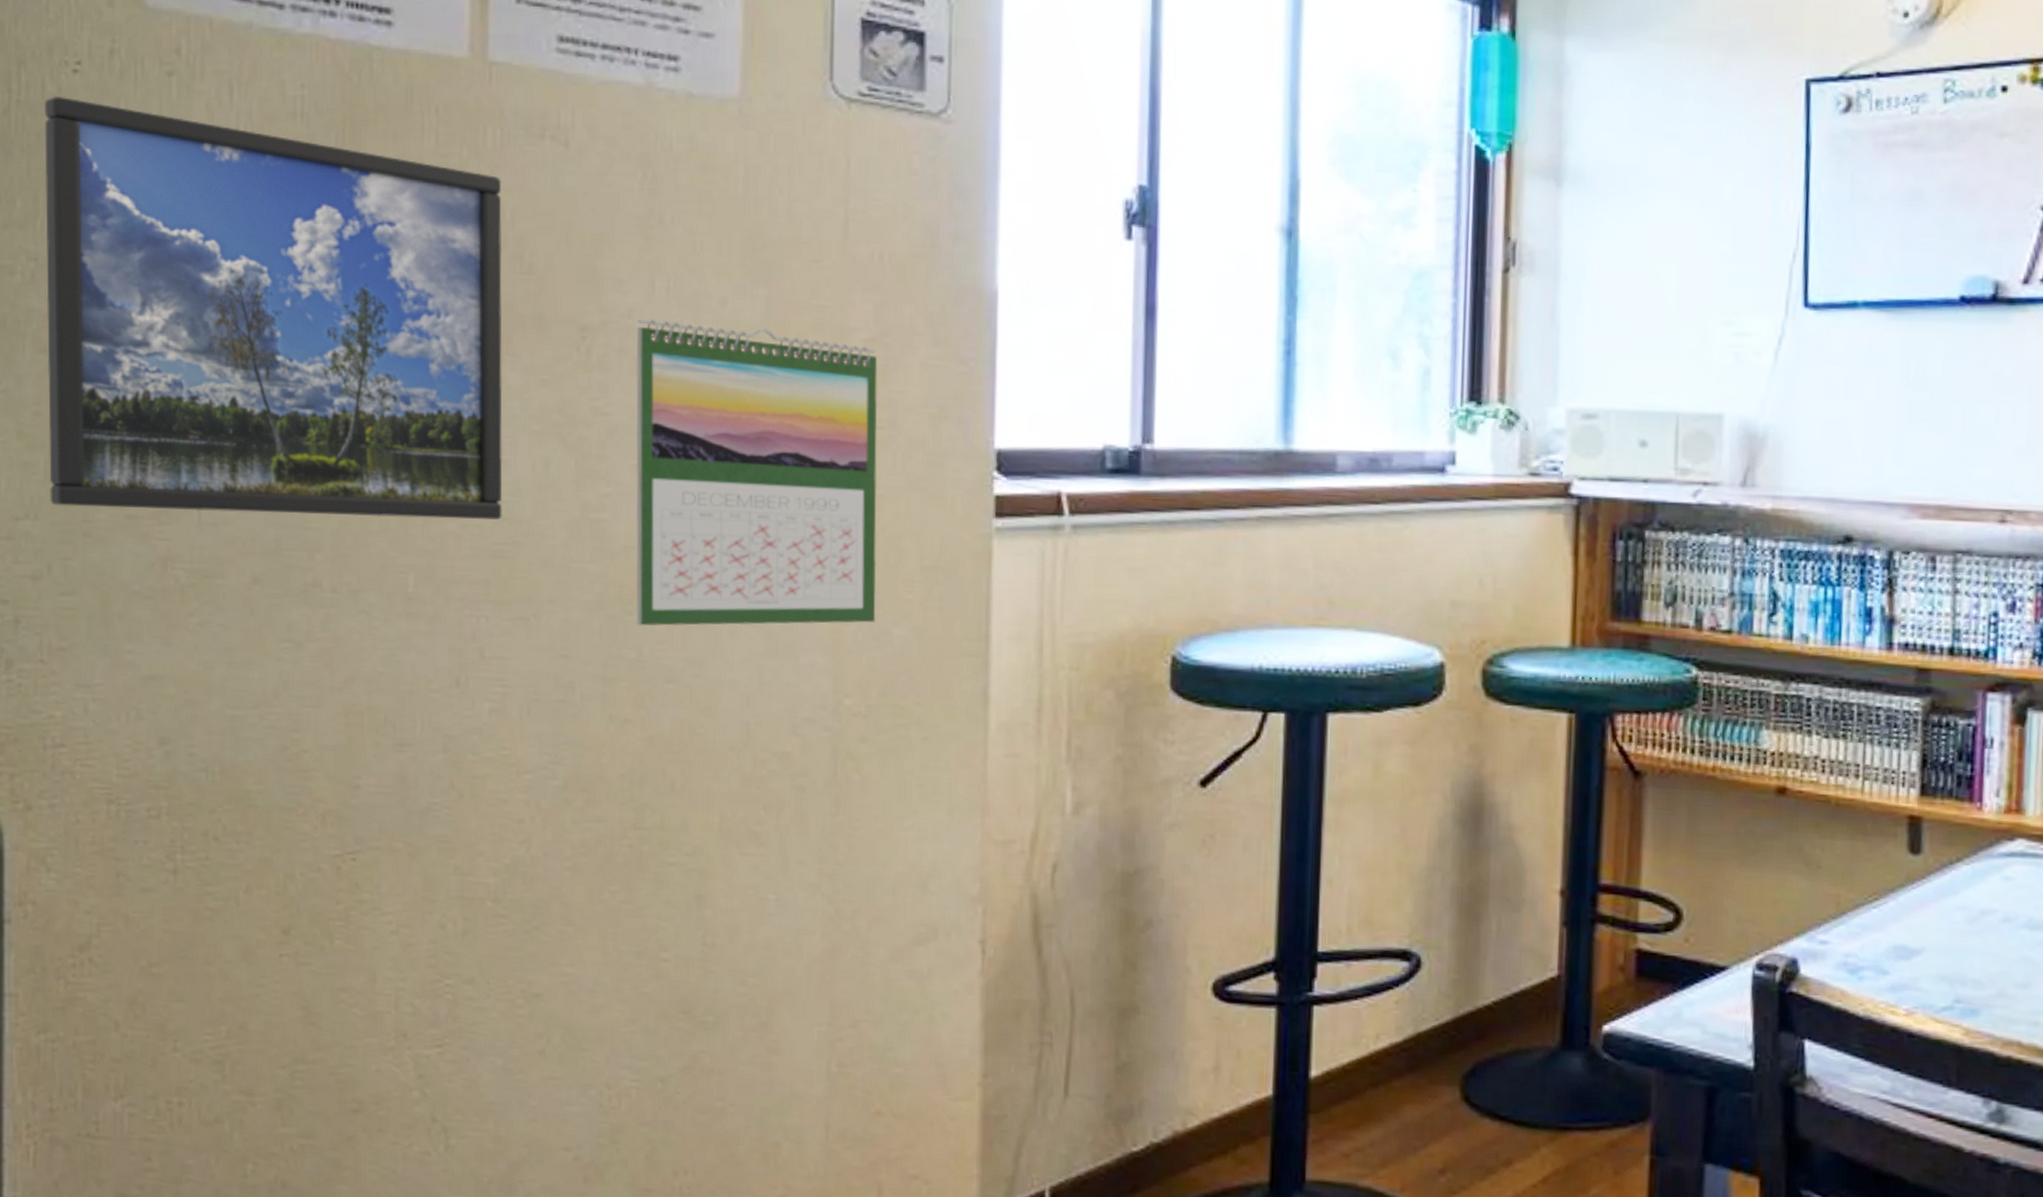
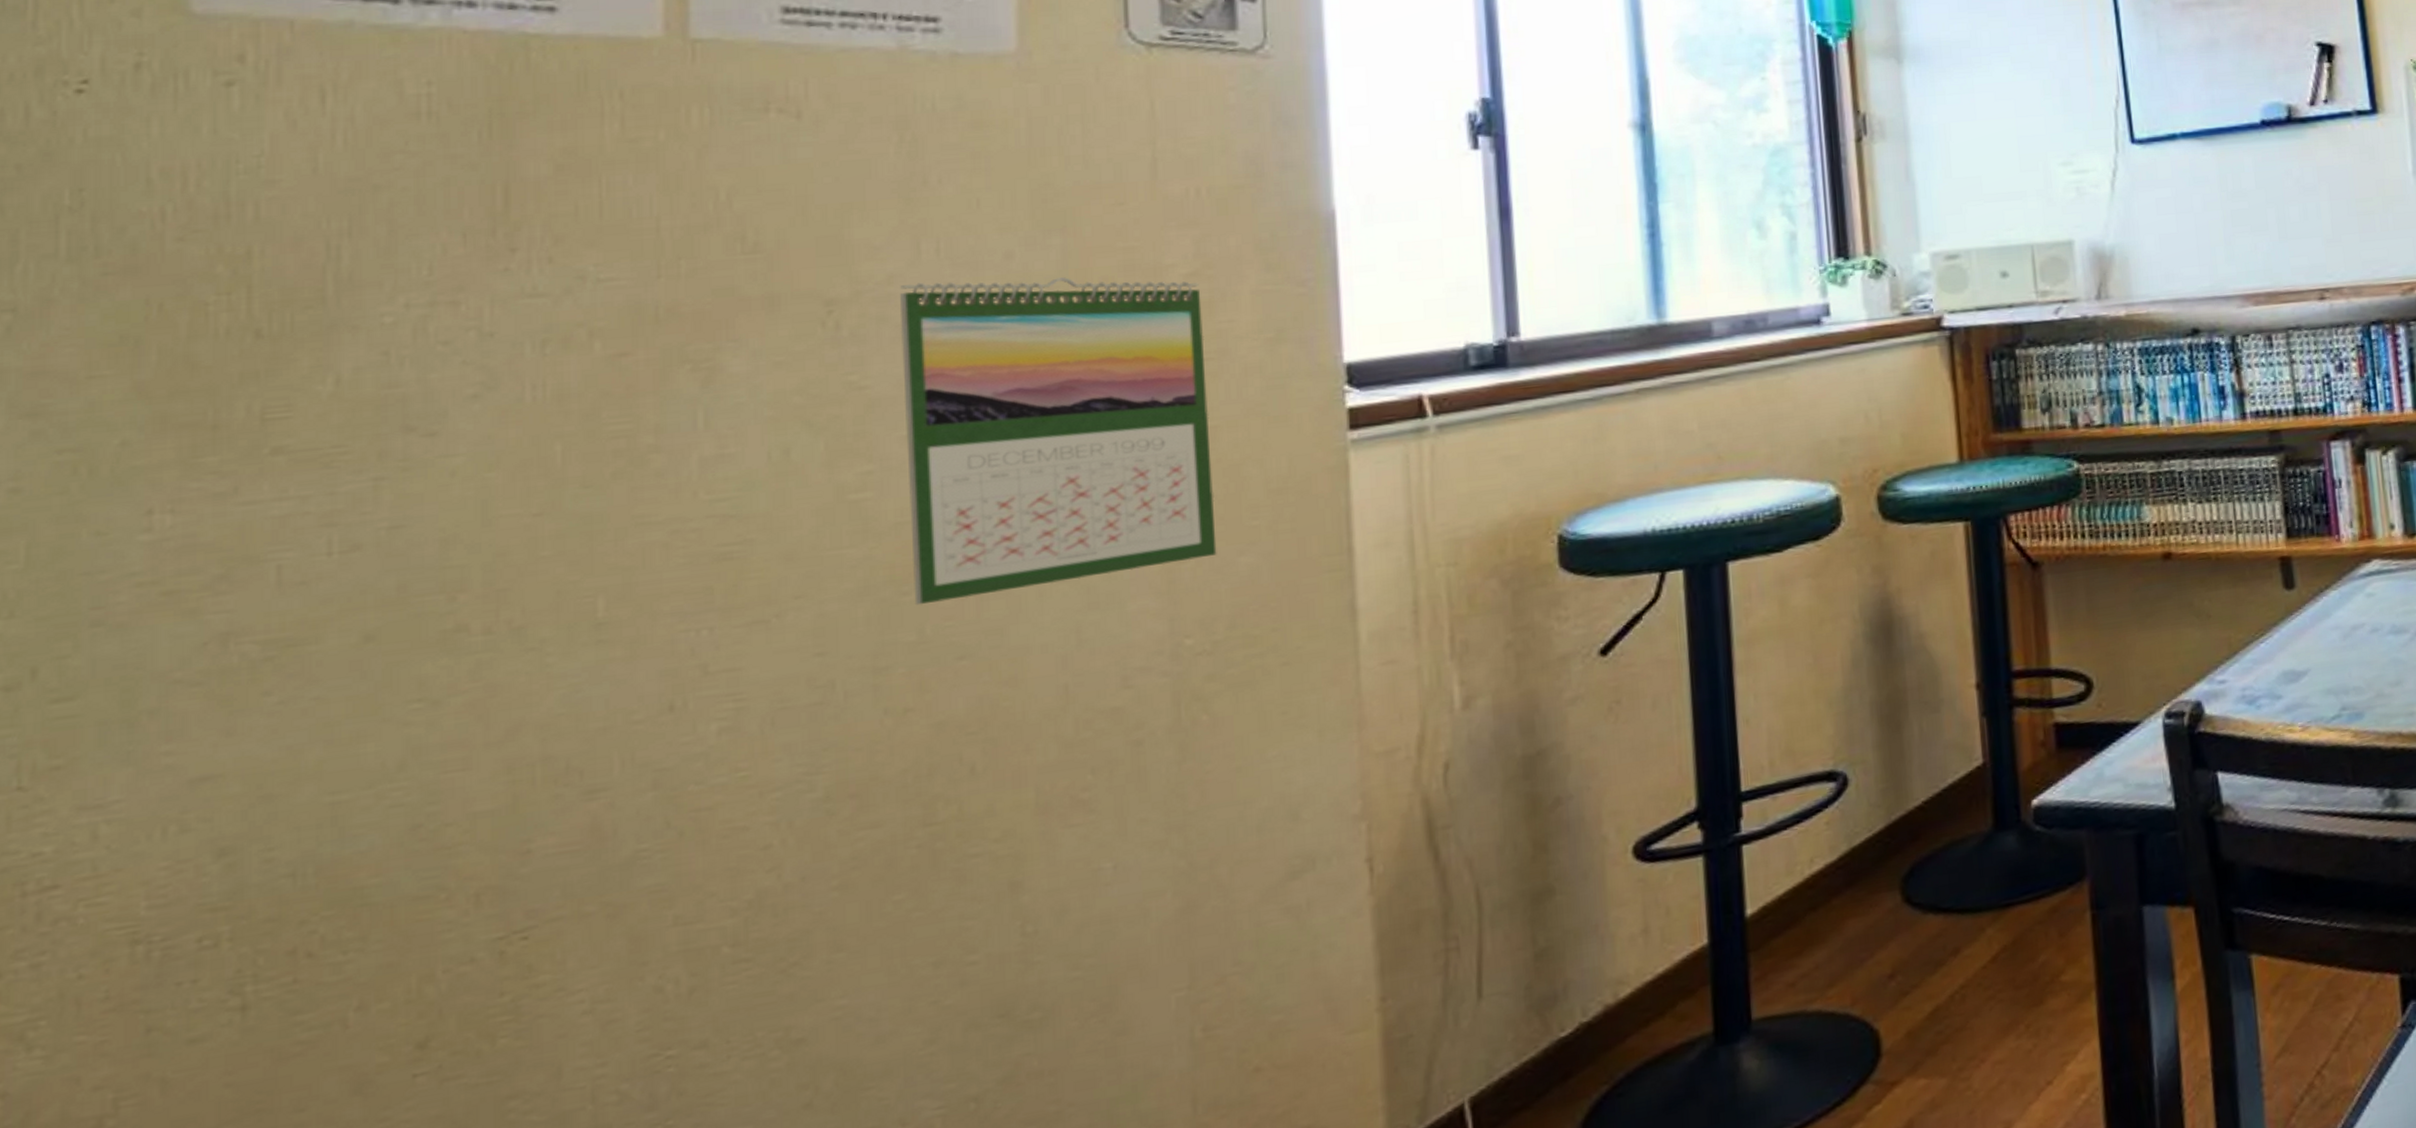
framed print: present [44,95,503,520] -> none [28,121,728,597]

